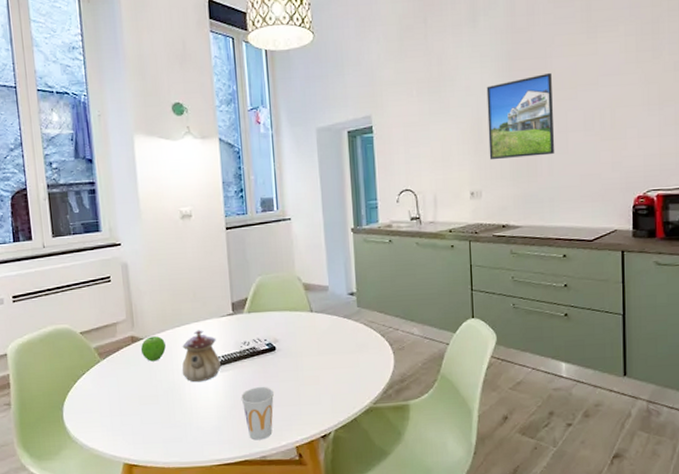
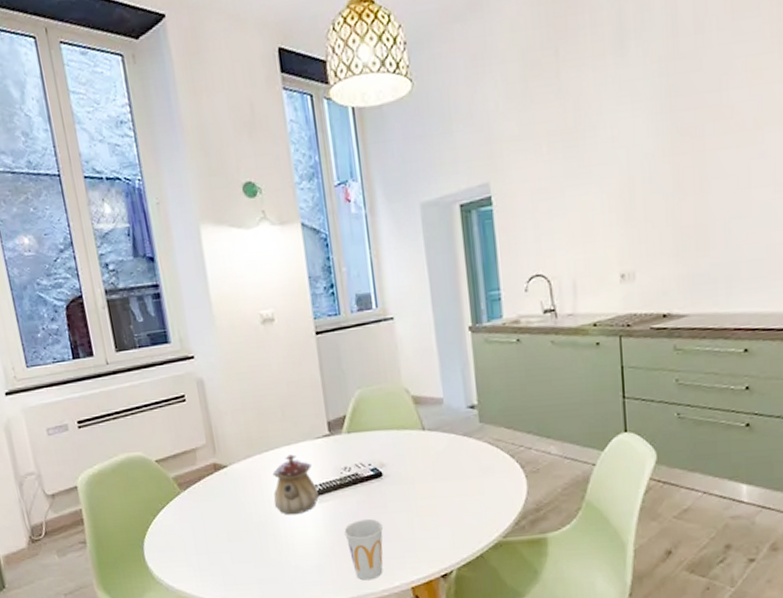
fruit: present [140,336,166,362] -> none [225,463,254,492]
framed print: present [486,73,555,160] -> none [640,111,734,232]

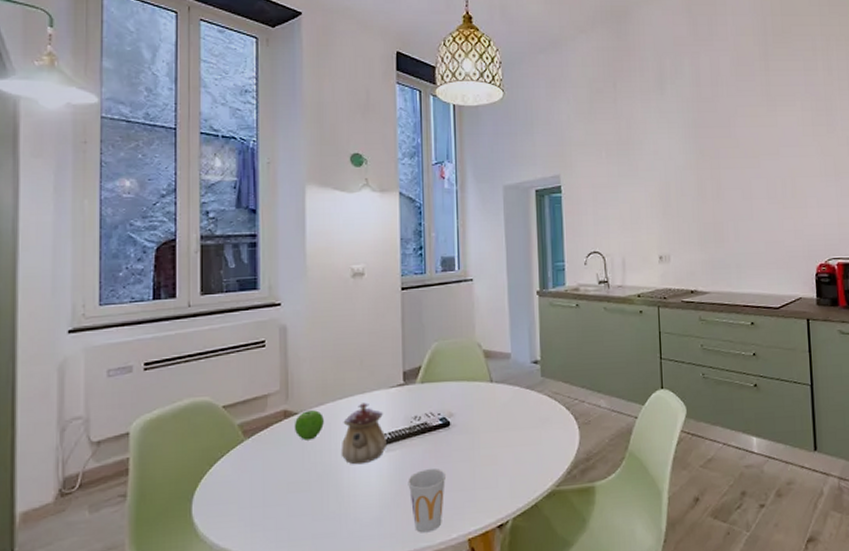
fruit: none [225,463,254,492] -> present [294,410,324,441]

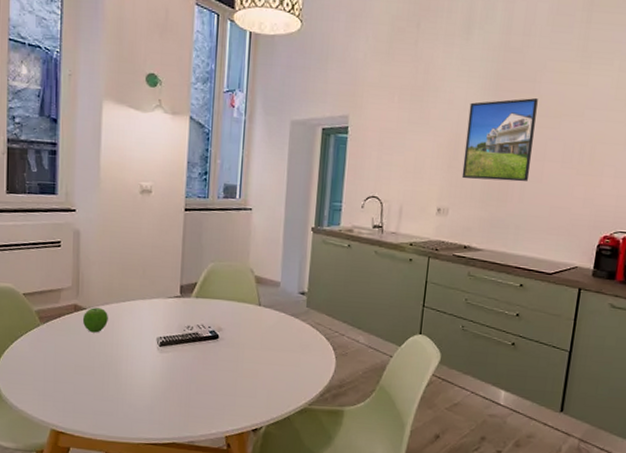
teapot: present [341,402,386,465] -> none [121,307,161,360]
cup: present [408,469,445,533] -> none [177,373,210,425]
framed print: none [674,142,741,225] -> present [461,98,538,182]

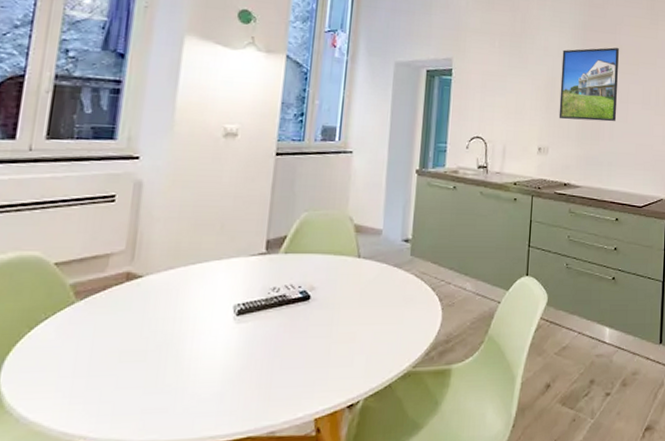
fruit: present [82,307,108,333] -> none [135,274,172,306]

